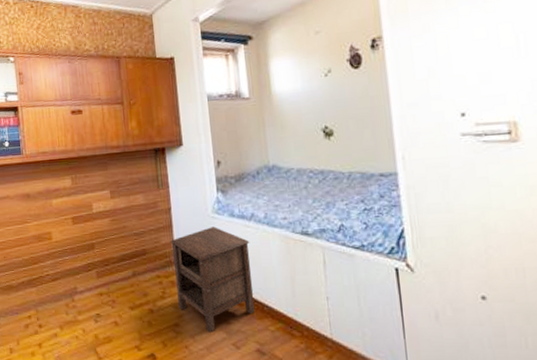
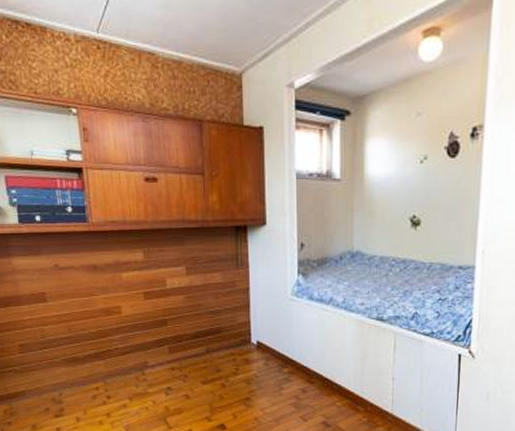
nightstand: present [170,226,256,333] -> none [246,309,326,407]

